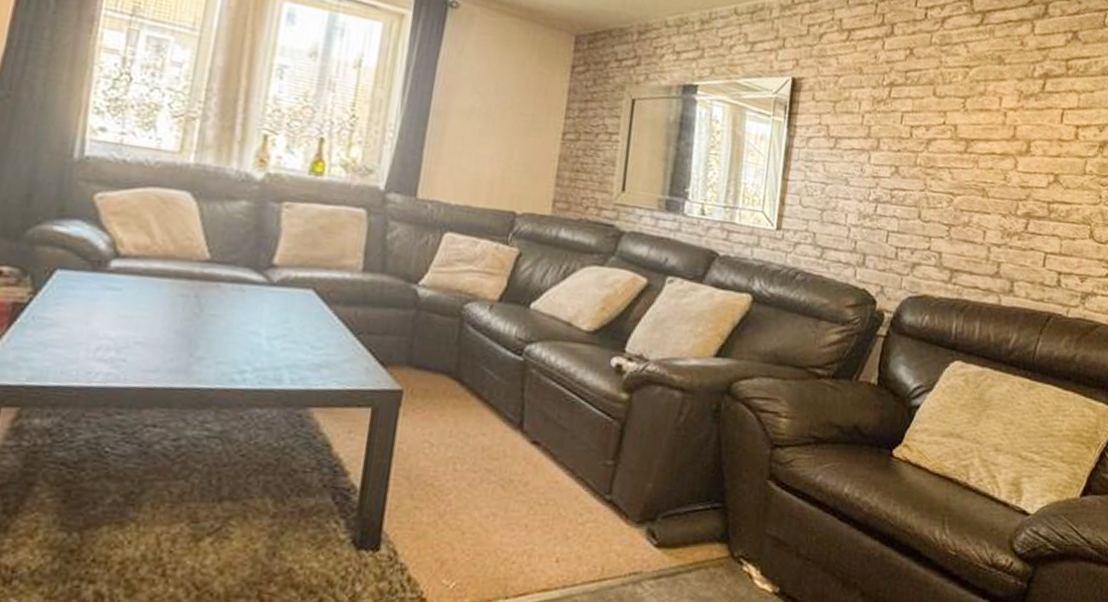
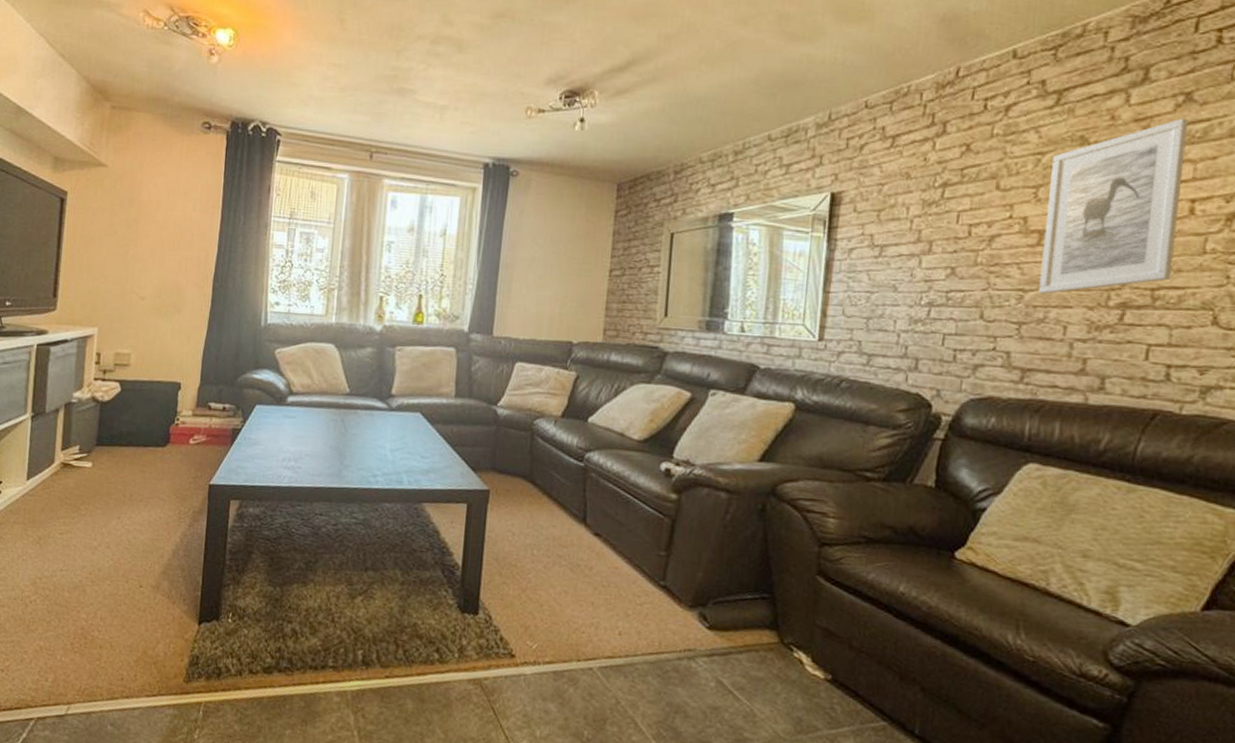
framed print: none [965,52,1075,200] -> present [1039,118,1188,295]

